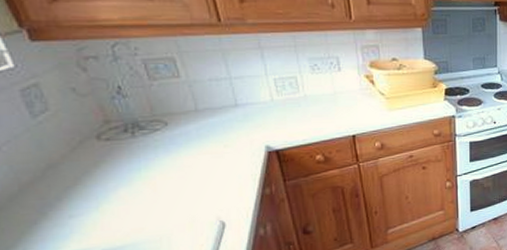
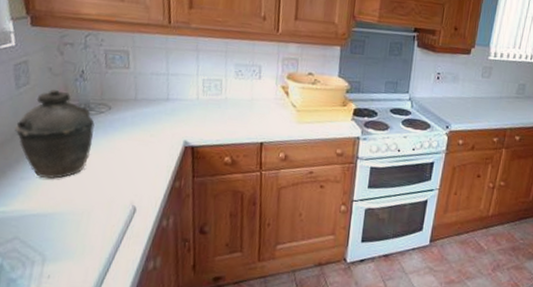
kettle: none [44,111,154,213] -> present [15,89,95,179]

